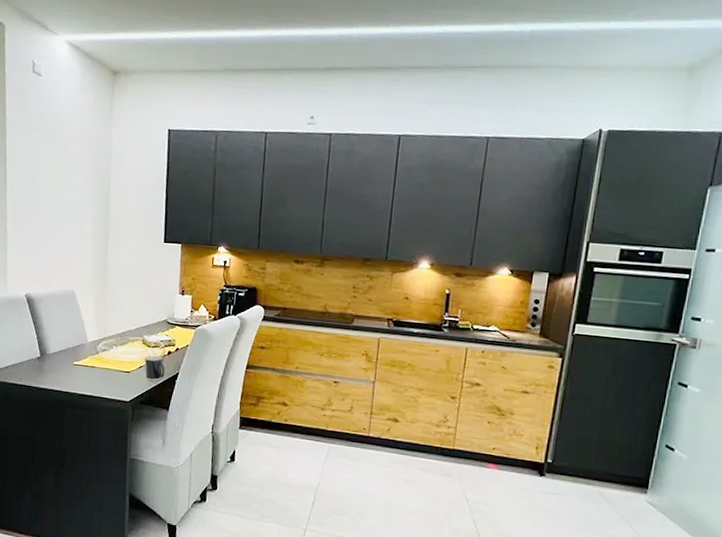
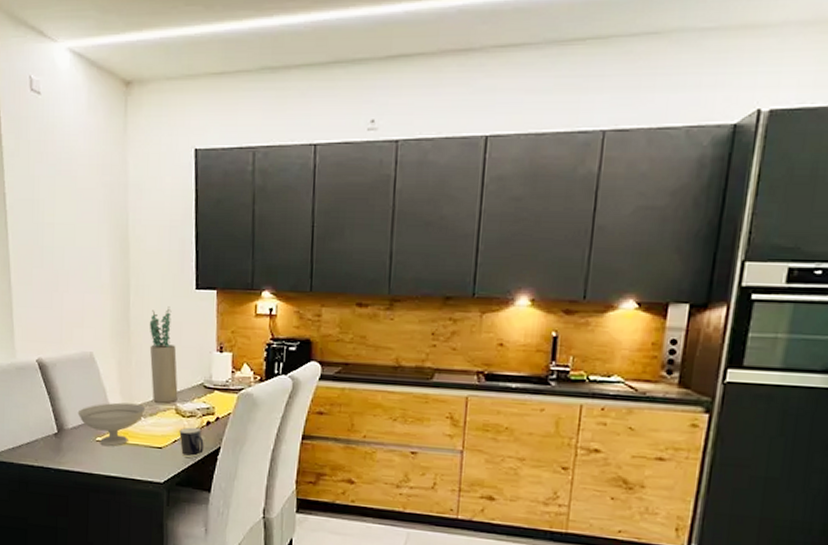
bowl: none [58,333,117,370] -> present [77,402,146,447]
vase: none [122,255,146,336] -> present [149,306,178,405]

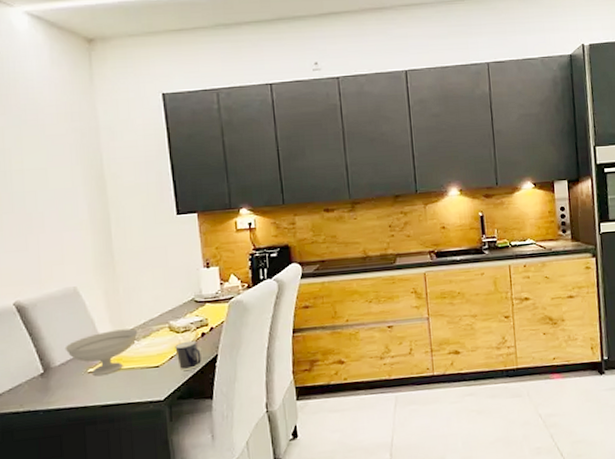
vase: present [149,306,178,405] -> none [134,233,170,326]

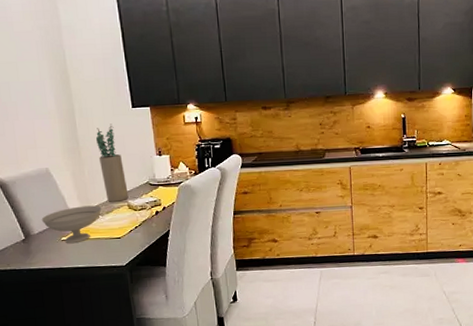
vase: none [134,233,170,326] -> present [96,123,129,203]
mug: present [175,340,201,371] -> none [133,217,156,242]

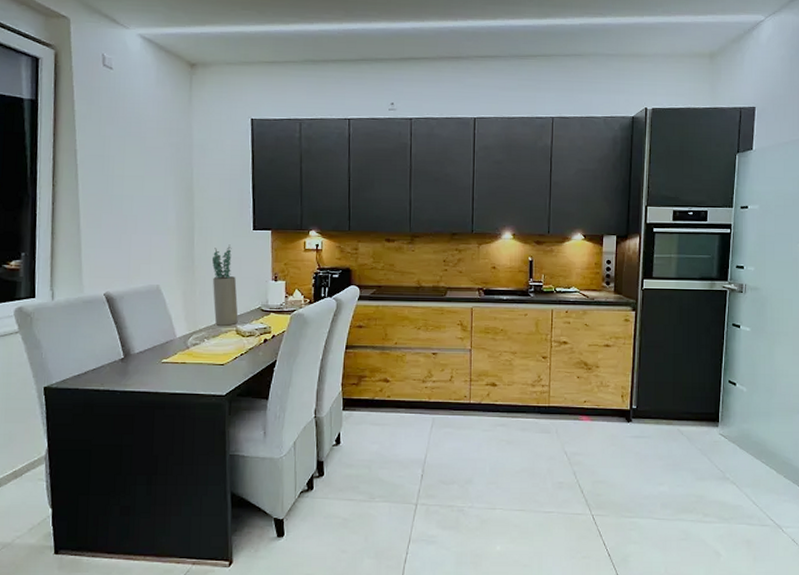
bowl: present [41,205,102,244] -> none [144,327,209,367]

